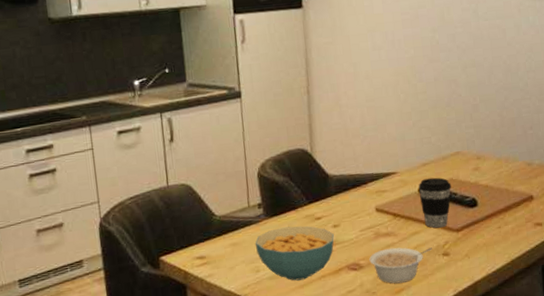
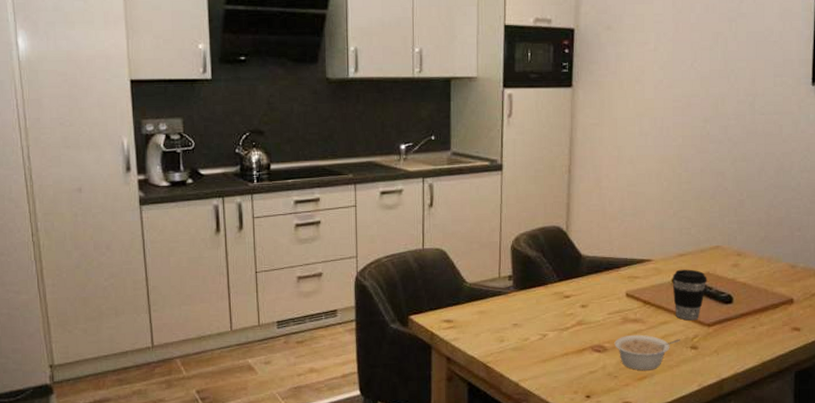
cereal bowl: present [255,226,334,281] -> none [502,301,581,355]

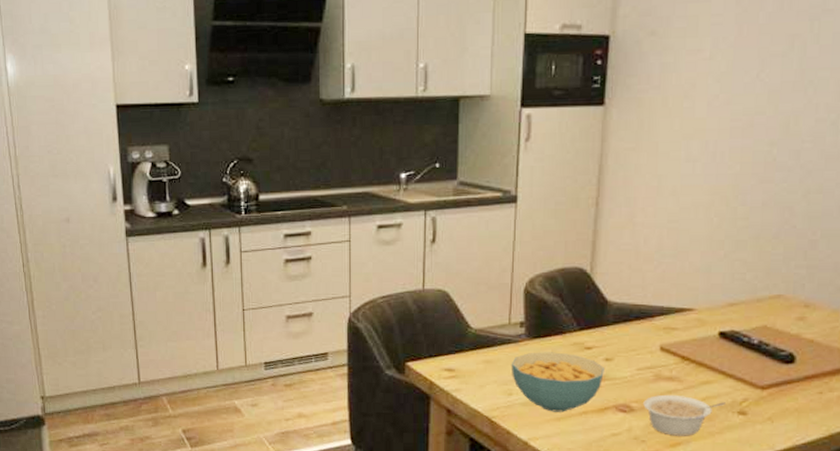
cereal bowl: none [502,301,581,355] -> present [511,352,604,412]
coffee cup: present [672,269,707,321] -> none [719,321,764,381]

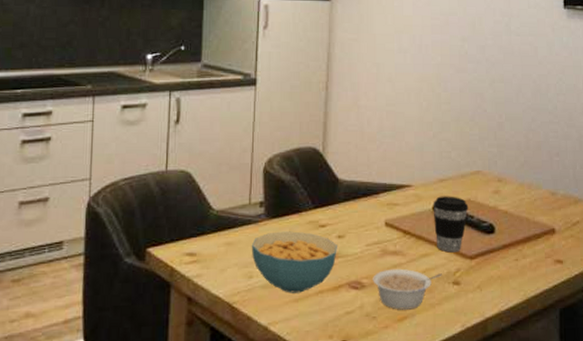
coffee cup: none [719,321,764,381] -> present [433,196,469,253]

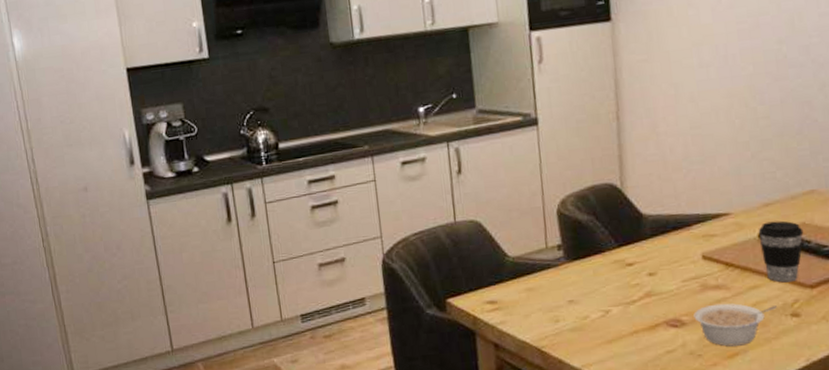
cereal bowl: present [251,231,337,293] -> none [553,272,650,335]

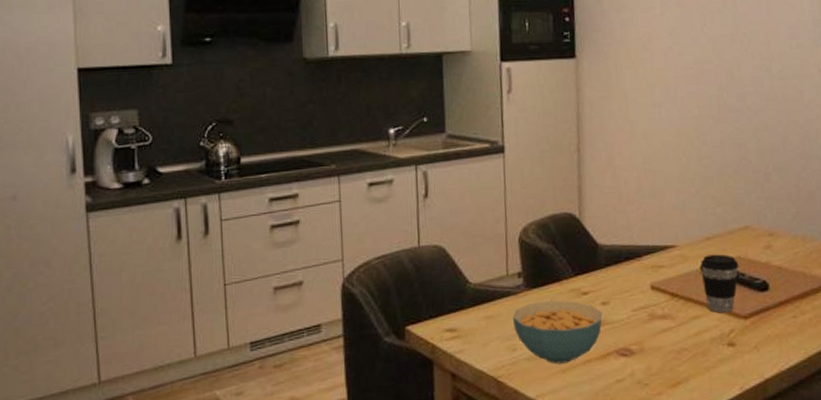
cereal bowl: none [553,272,650,335] -> present [512,300,603,364]
legume: present [693,303,777,347] -> none [642,332,715,376]

